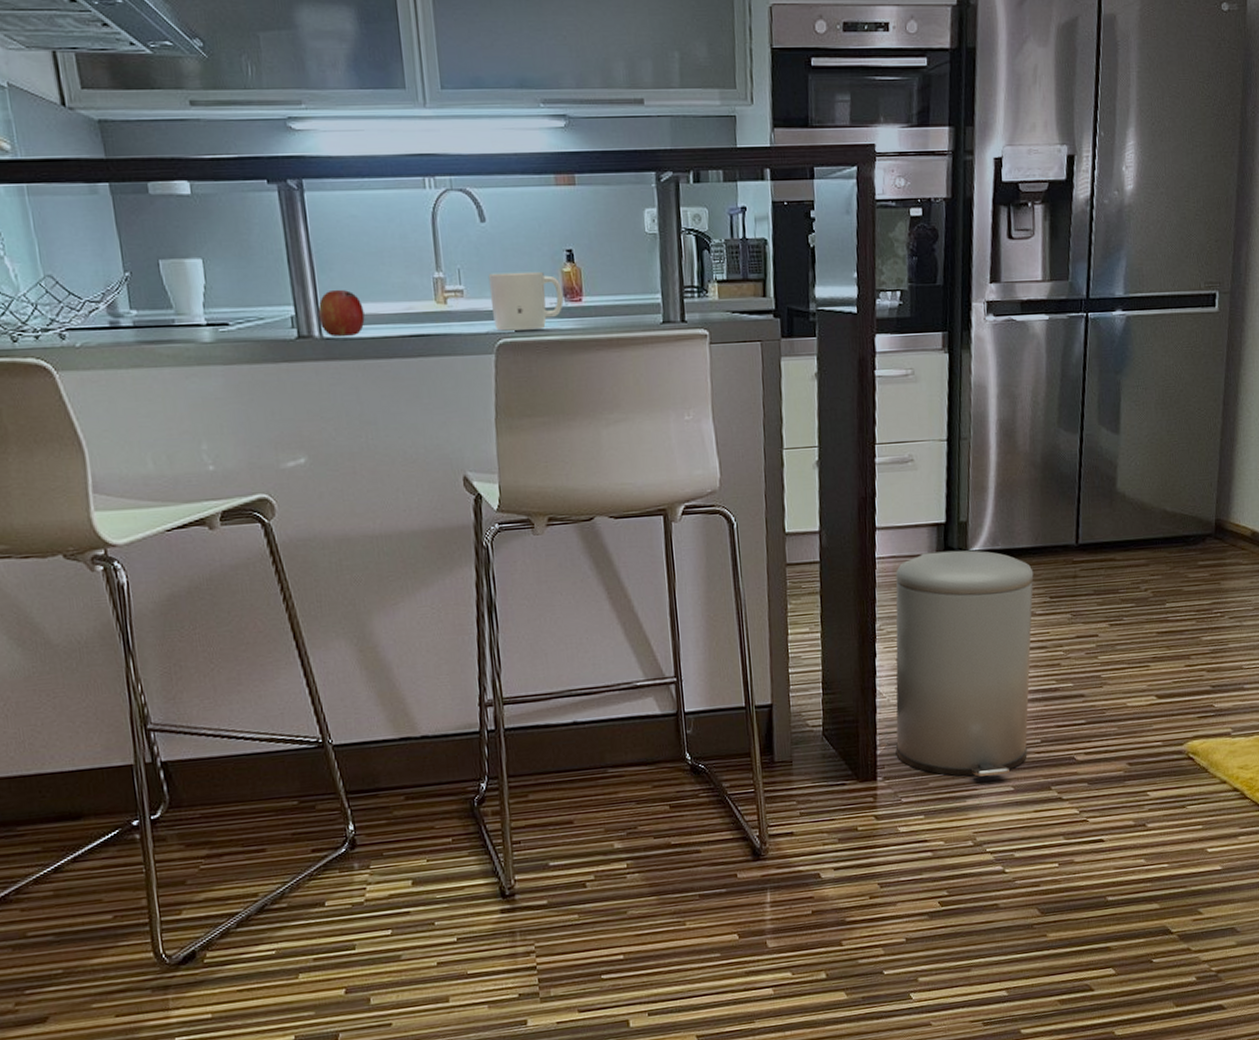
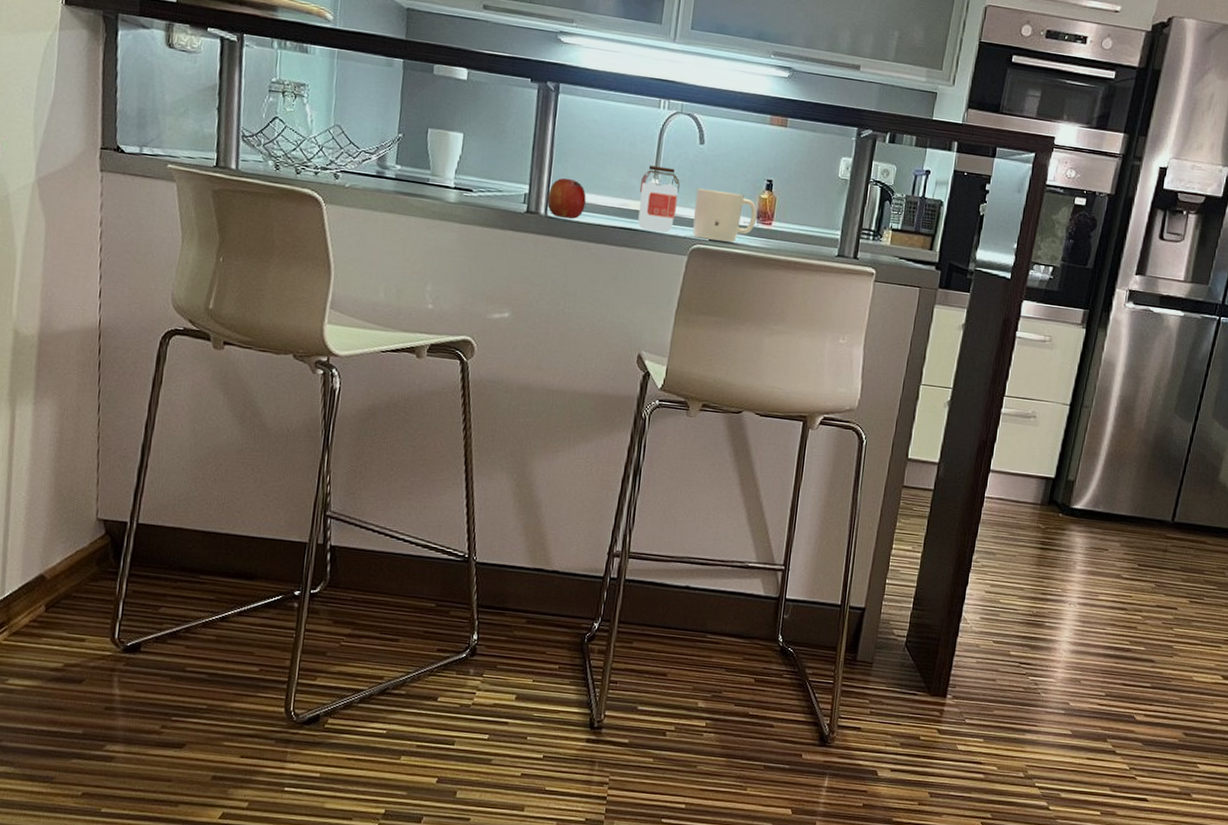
jar: none [422,256,472,334] -> present [638,165,680,233]
pedal bin: present [895,550,1034,777] -> none [968,501,1127,719]

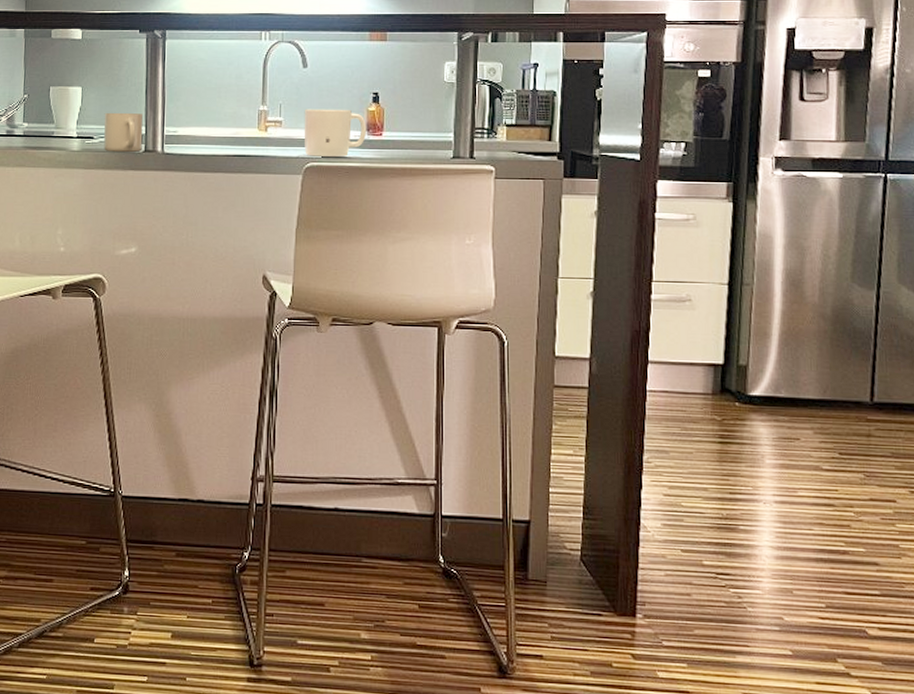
cup: none [483,165,528,213] -> present [104,112,144,153]
fruit: present [547,178,586,220] -> none [163,115,199,153]
jar: present [638,165,680,233] -> none [250,94,287,156]

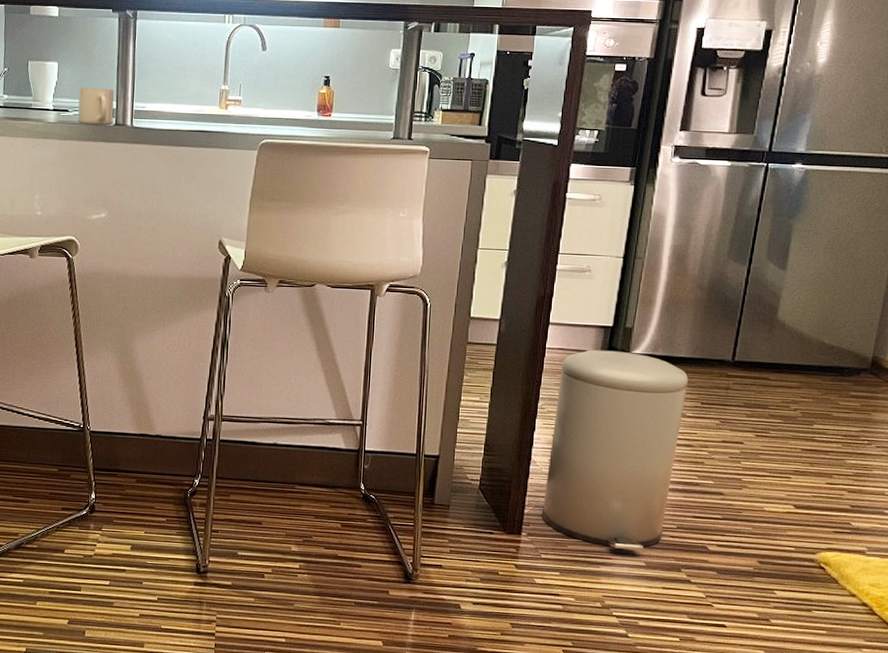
mug: present [304,109,367,157] -> none [260,89,318,135]
pedal bin: none [658,391,821,636] -> present [541,349,689,551]

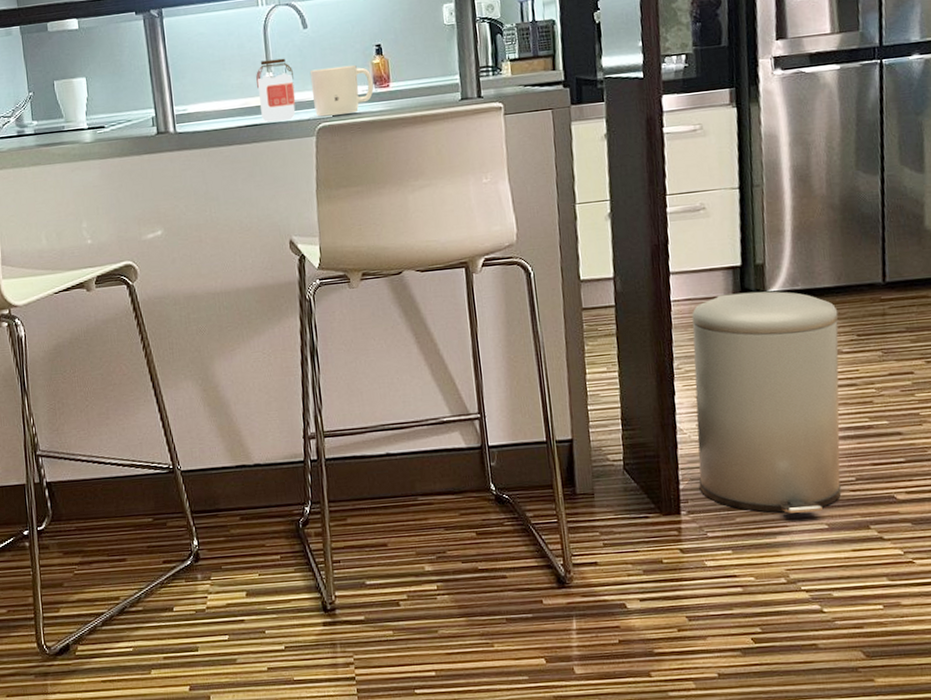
cup: present [78,87,115,126] -> none [112,96,155,139]
jar: none [212,74,247,132] -> present [256,58,296,122]
mug: none [260,89,318,135] -> present [309,64,374,117]

